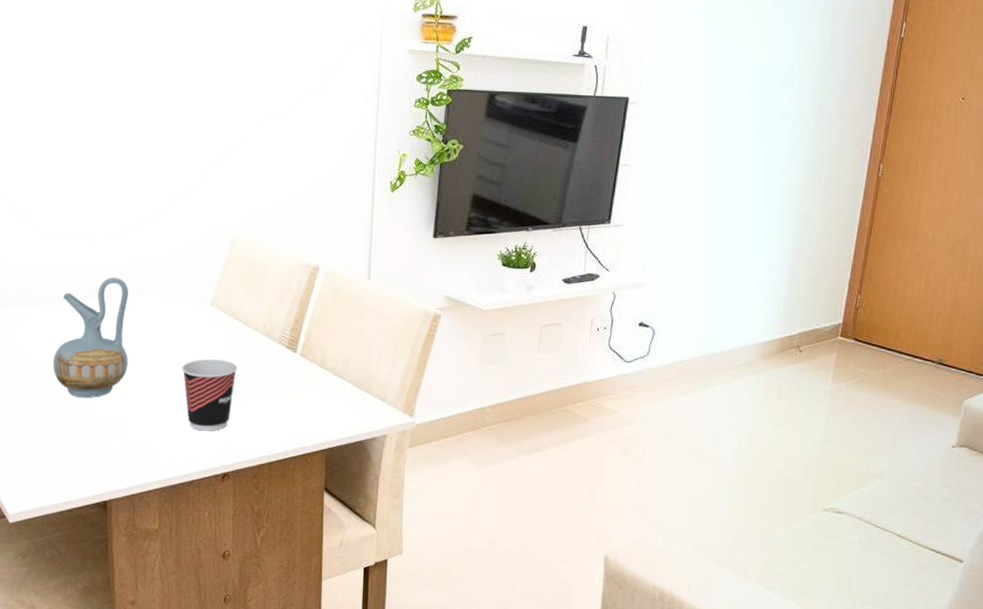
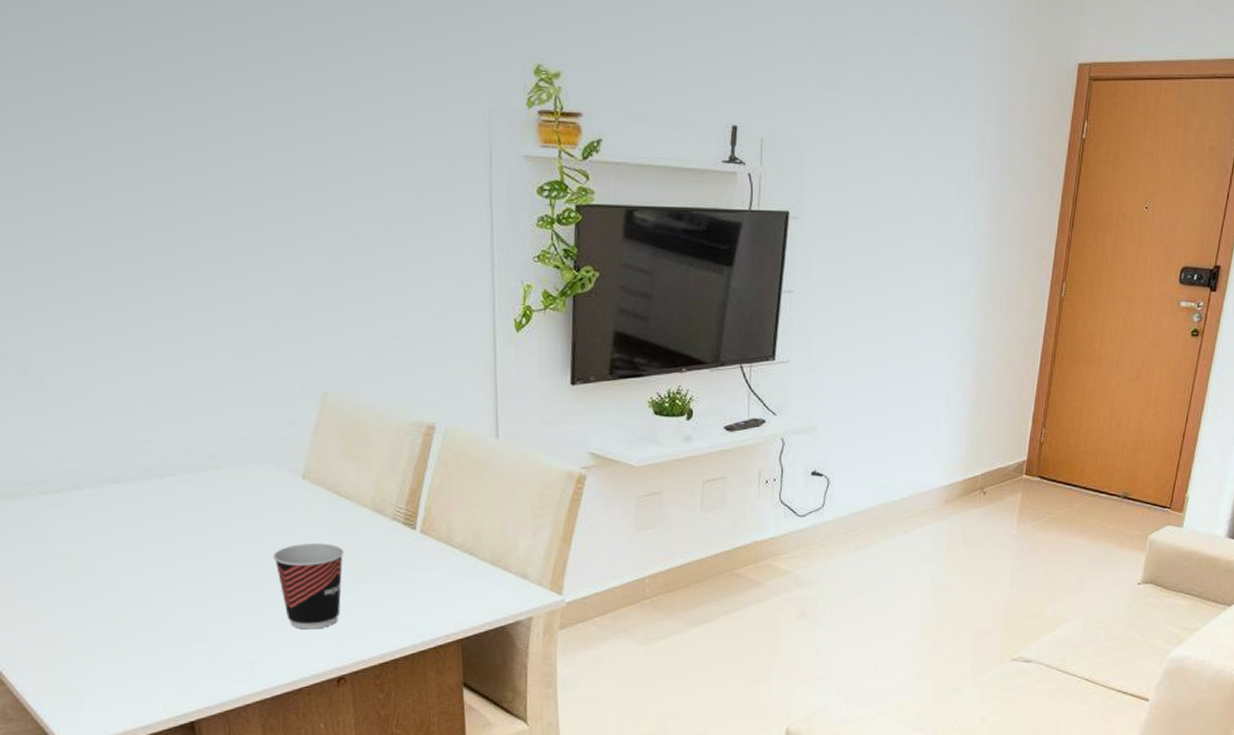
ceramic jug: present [53,277,128,398] -> none [102,450,203,601]

